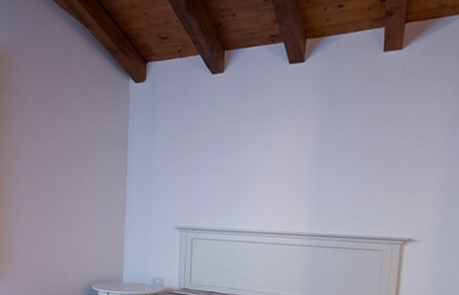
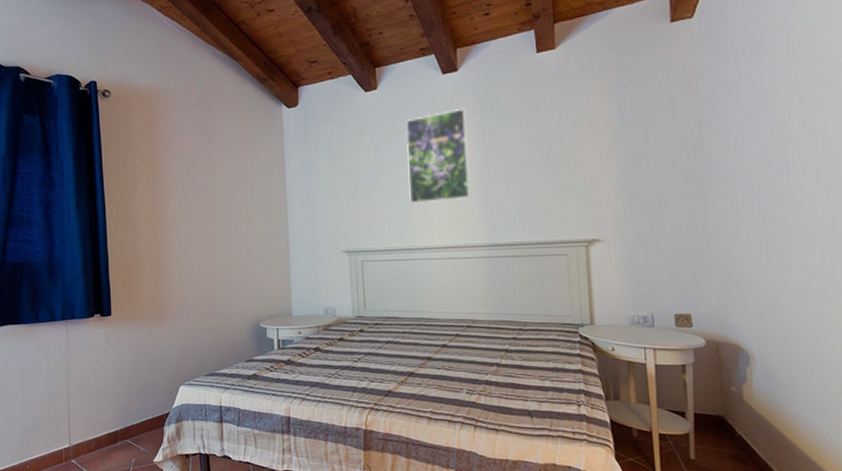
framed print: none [243,100,307,190] -> present [405,108,471,204]

